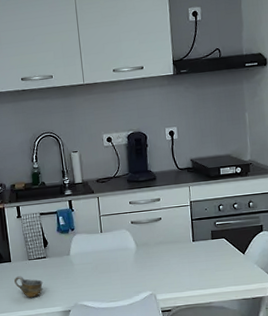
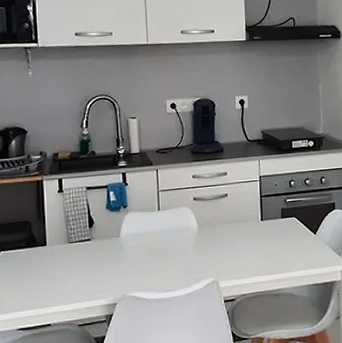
cup: present [14,276,43,298] -> none [49,262,85,290]

